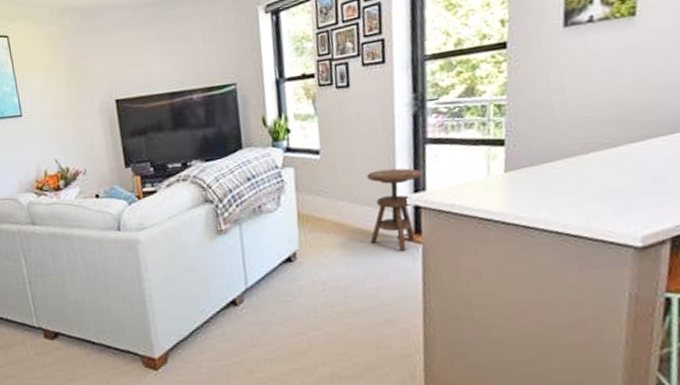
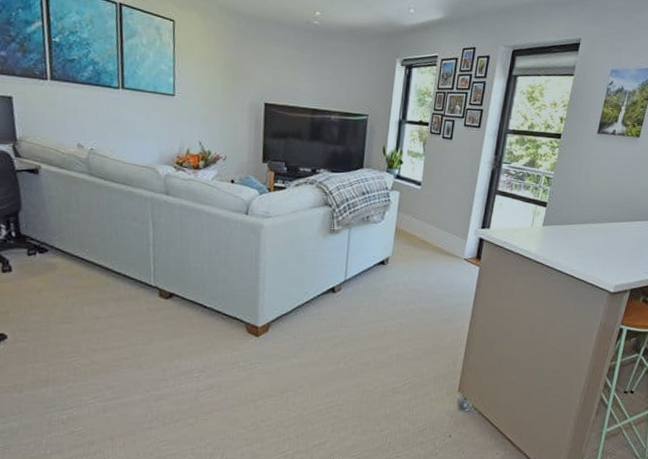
side table: present [366,168,423,251] -> none [445,206,490,270]

